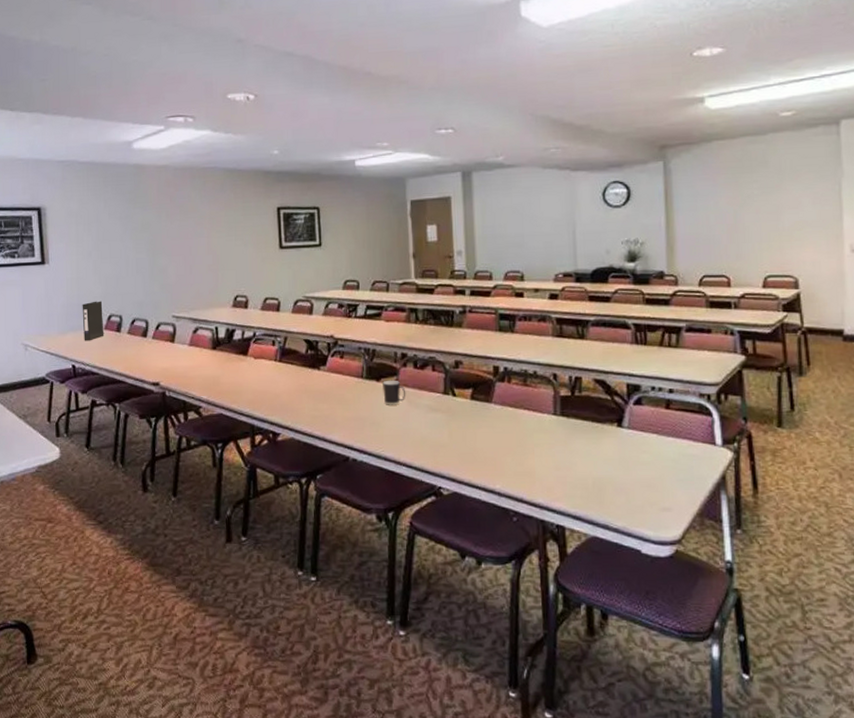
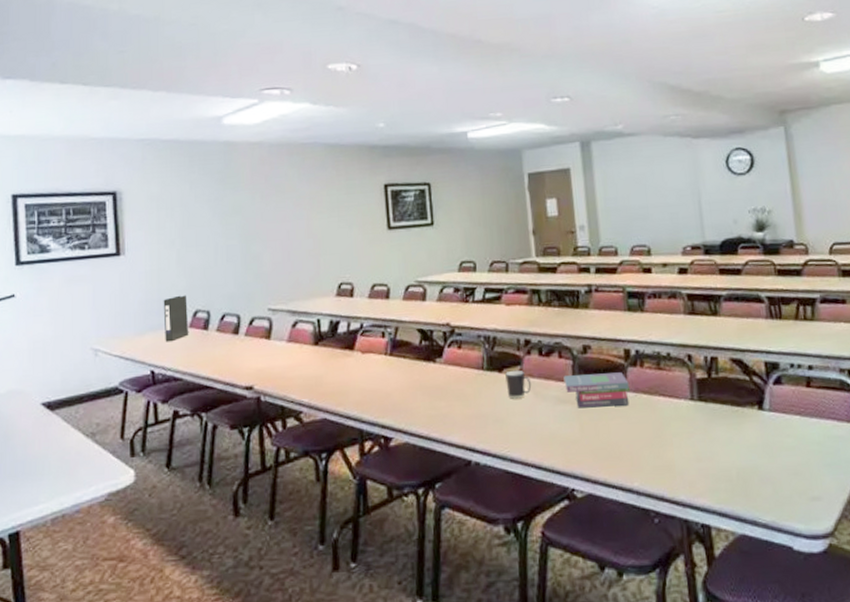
books: none [436,387,498,417] -> present [563,372,631,408]

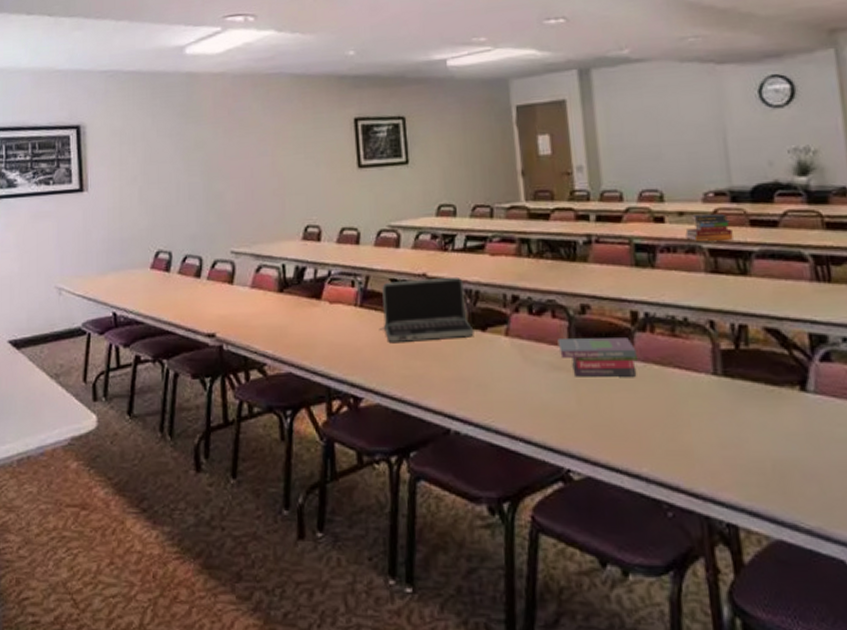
binder: present [163,295,189,342] -> none [125,234,151,283]
laptop: none [407,325,492,386] -> present [378,276,474,342]
mug: present [505,369,532,399] -> none [489,329,520,362]
books: none [668,264,706,288] -> present [685,213,733,241]

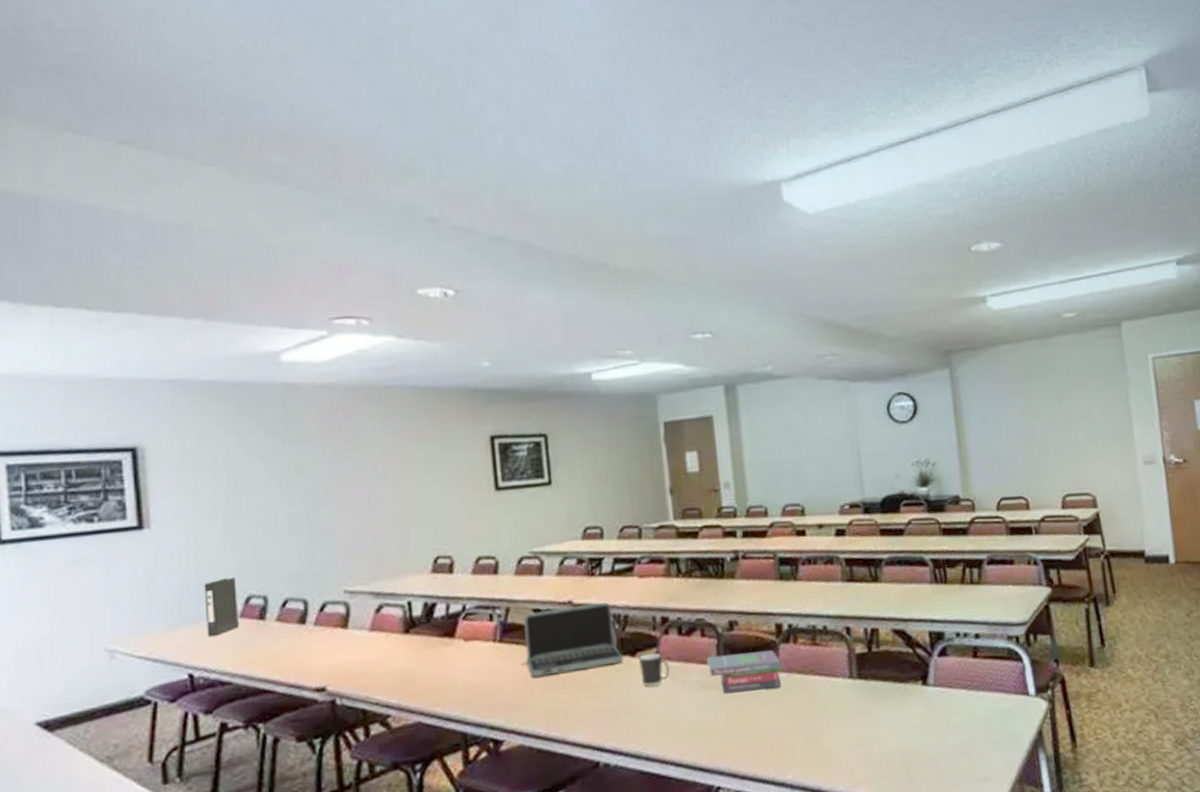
binder: none [125,234,151,283] -> present [204,577,240,638]
mug: none [489,329,520,362] -> present [639,652,670,687]
books: present [685,213,733,241] -> none [824,524,866,552]

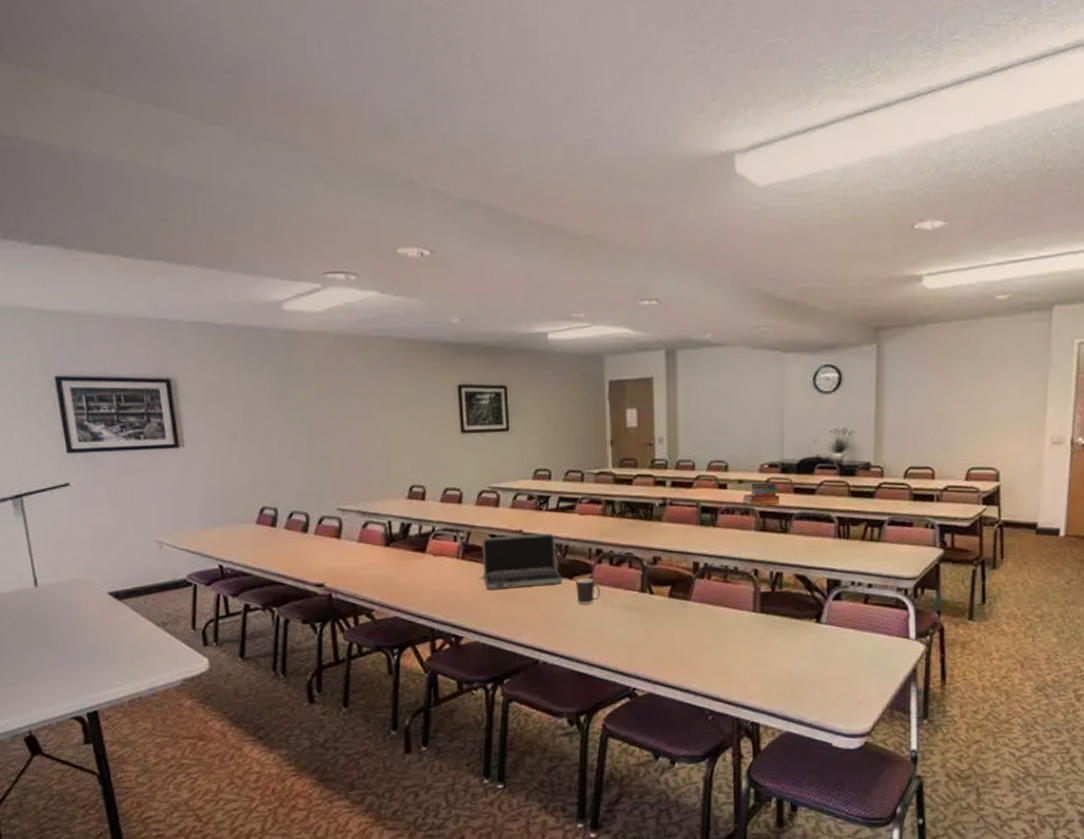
binder: present [204,577,240,638] -> none [228,491,257,538]
books: present [706,650,783,694] -> none [632,583,696,616]
books: none [824,524,866,552] -> present [743,482,780,505]

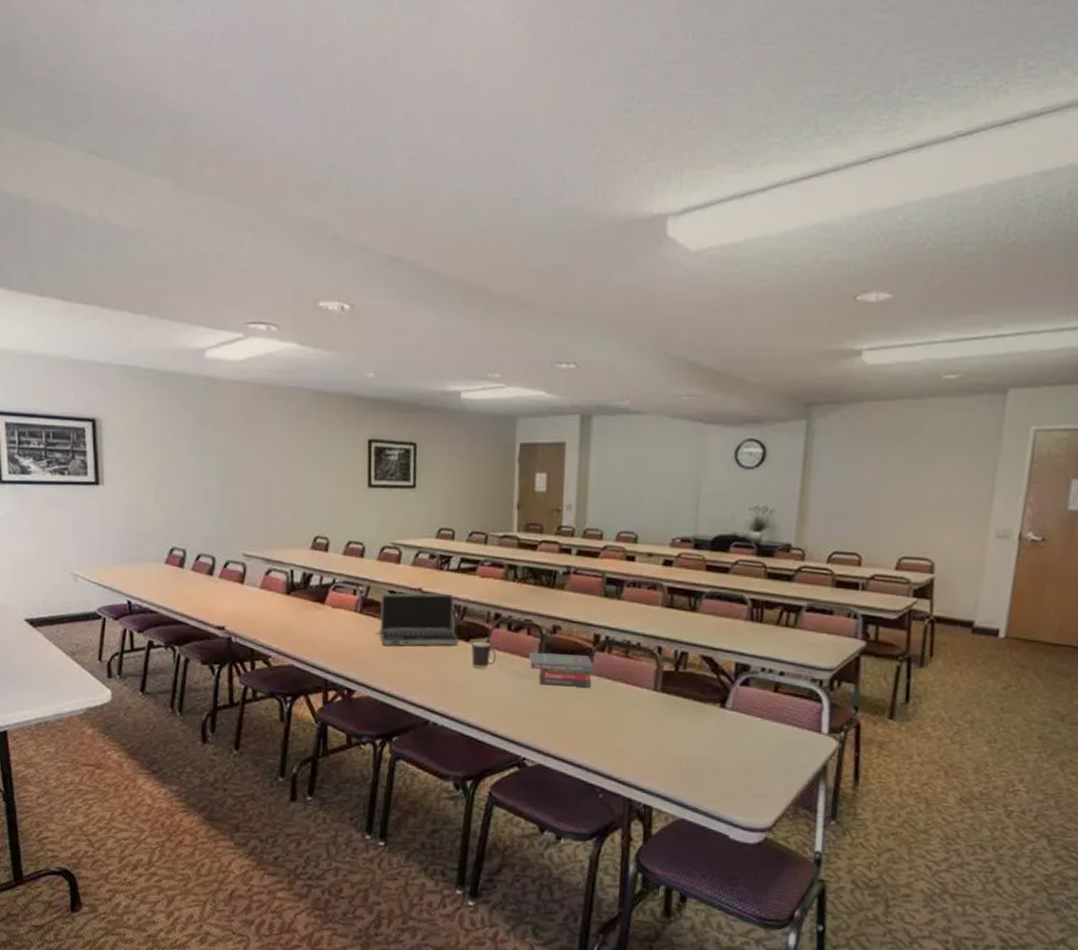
books: none [632,583,696,616] -> present [529,653,595,688]
books: present [743,482,780,505] -> none [651,556,690,581]

